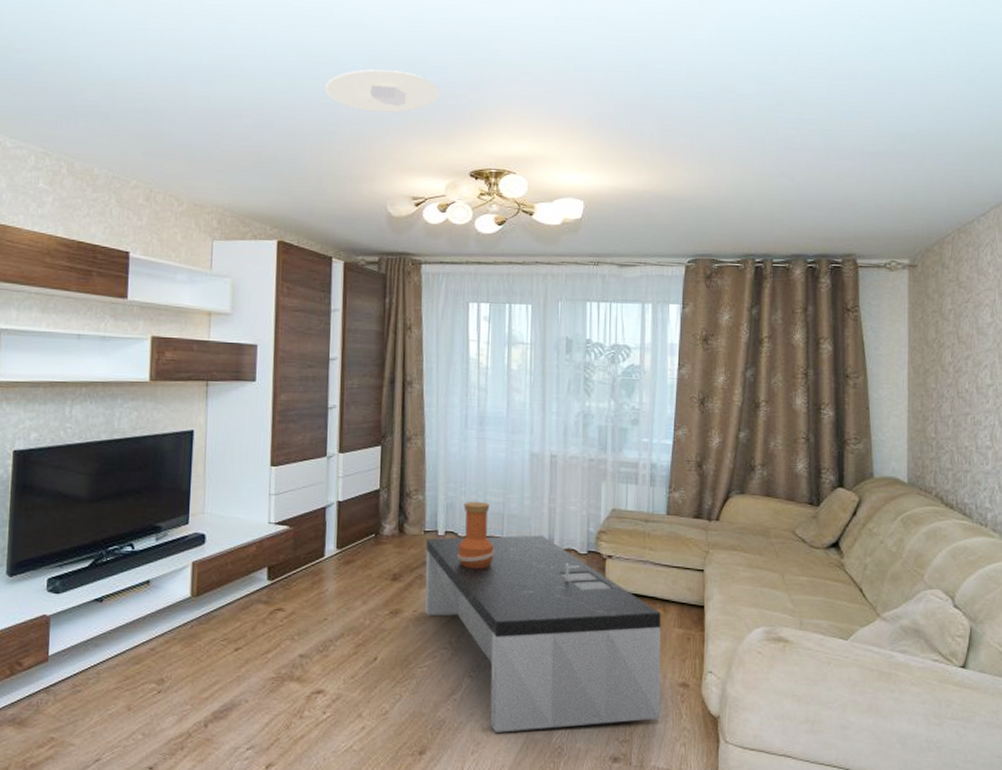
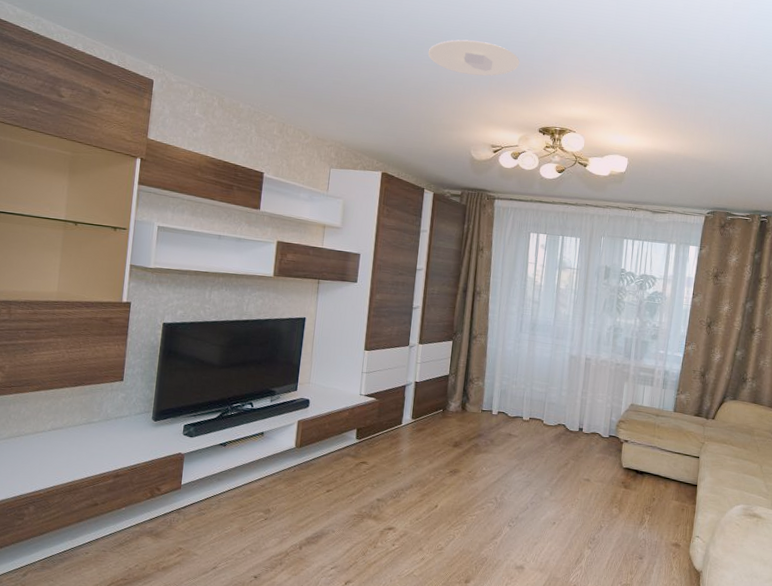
coffee table: present [425,535,662,733] -> none [477,416,663,571]
vase: present [458,501,494,569] -> none [506,389,536,443]

